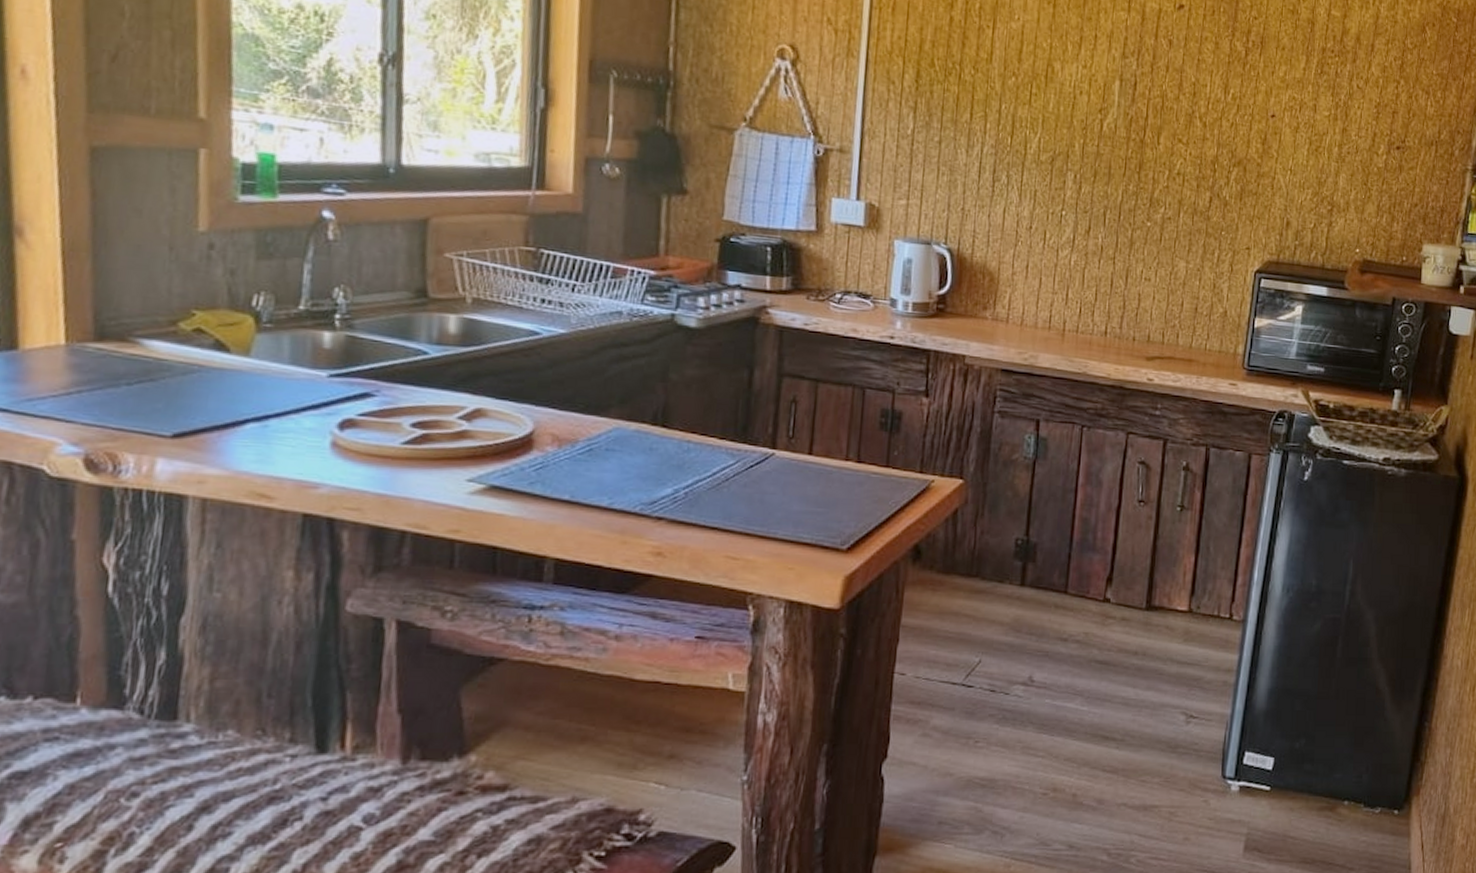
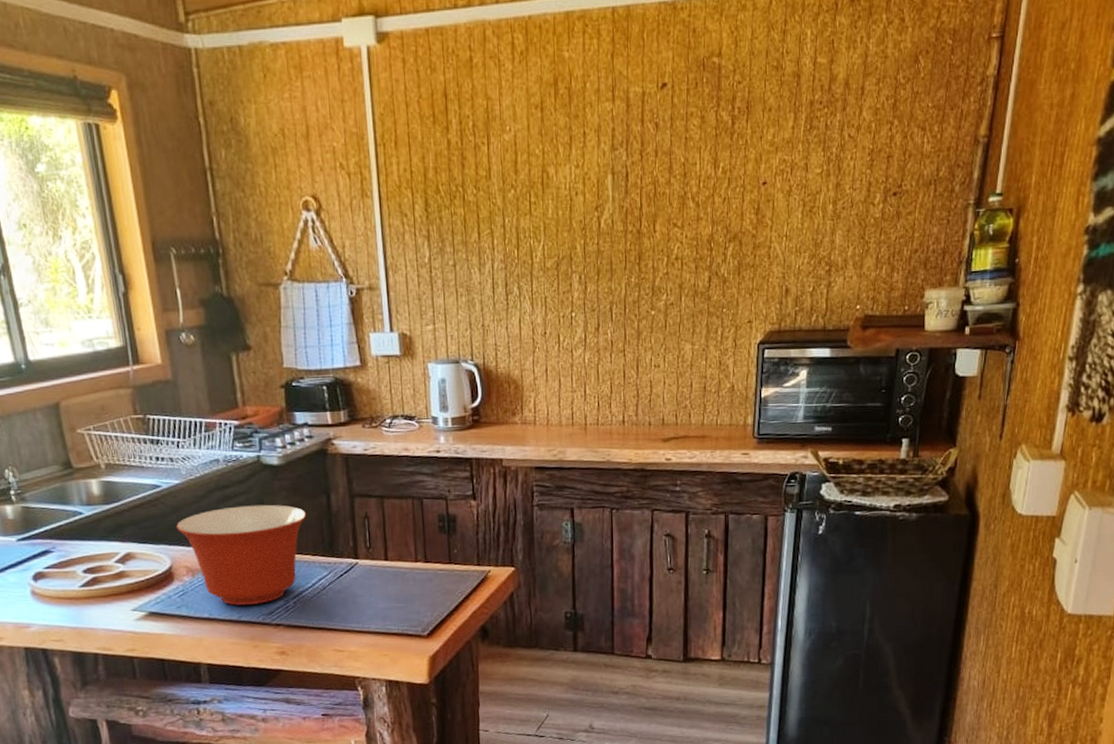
mixing bowl: none [549,369,721,490] -> present [176,504,307,606]

